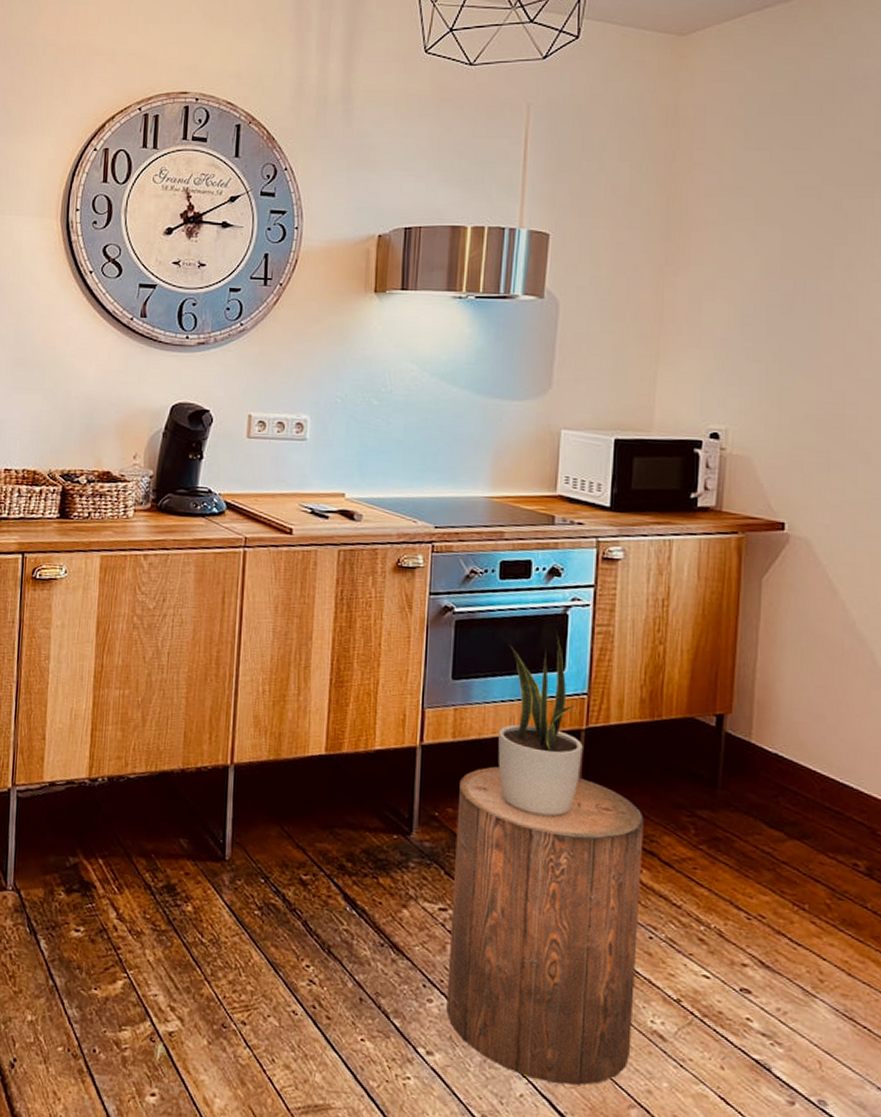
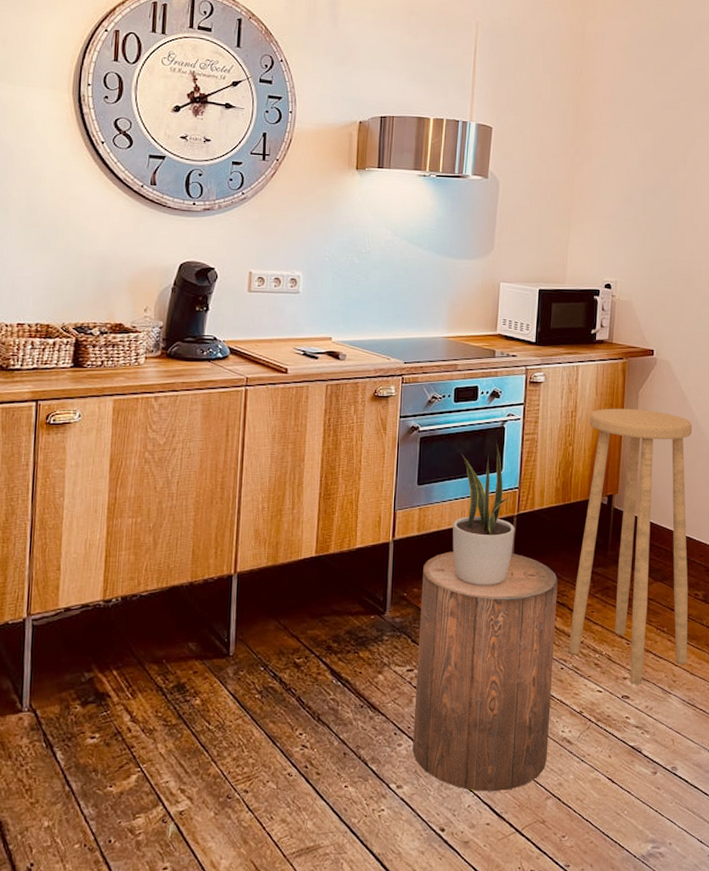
stool: none [659,598,847,979] -> present [568,408,693,686]

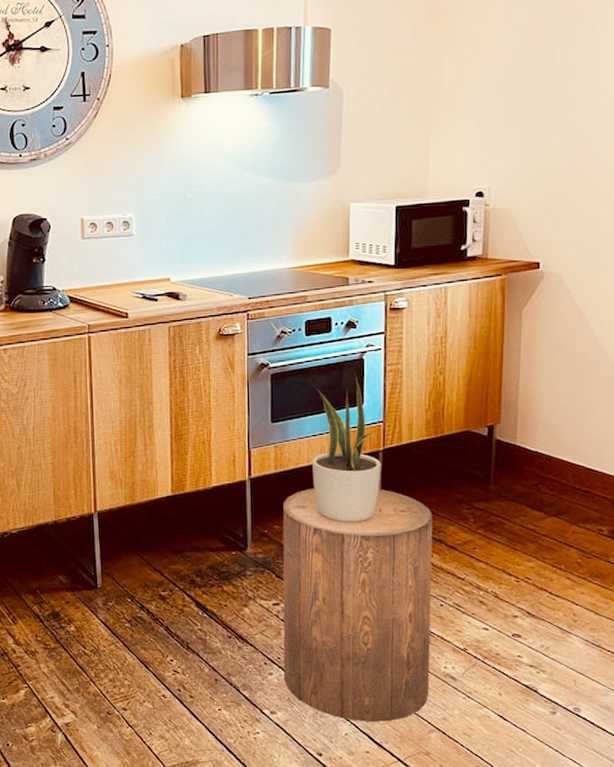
stool: present [568,408,693,686] -> none [448,330,592,624]

